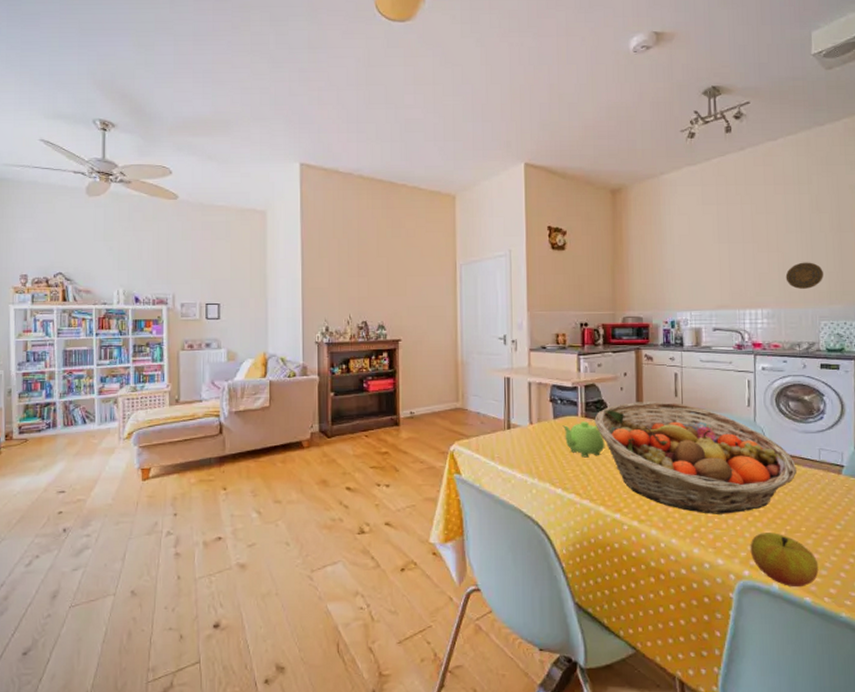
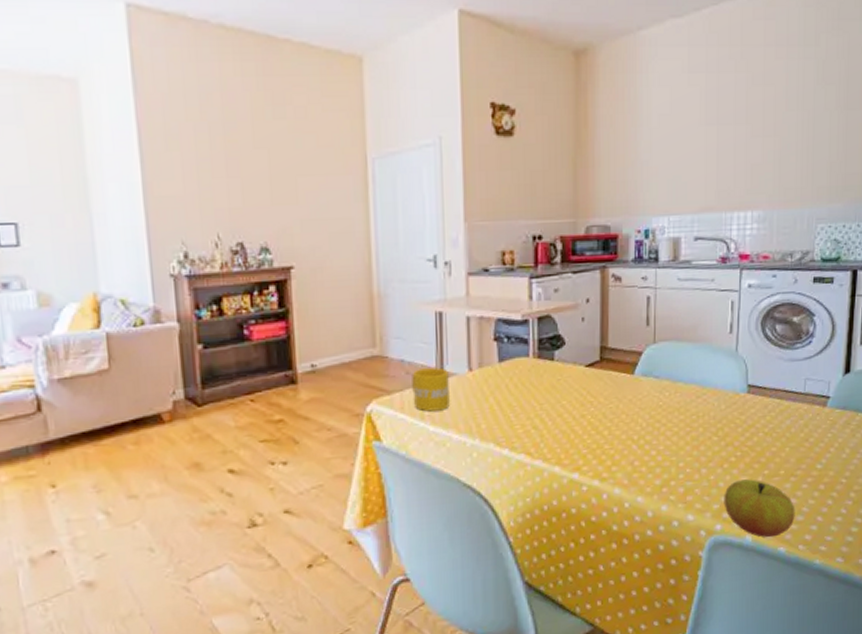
mug: none [485,420,514,454] -> present [412,367,450,412]
teapot: present [562,421,605,458] -> none [510,363,562,409]
fruit basket: present [594,401,796,514] -> none [549,332,779,464]
decorative plate: present [785,262,823,289] -> none [781,149,824,184]

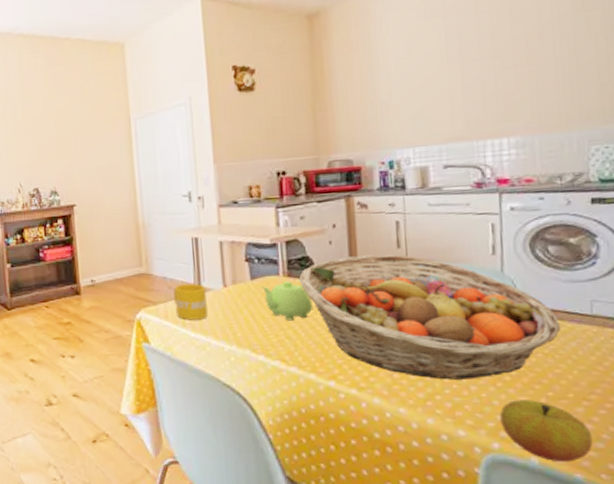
teapot: none [510,363,562,409] -> present [261,281,313,321]
fruit basket: none [549,332,779,464] -> present [299,254,560,380]

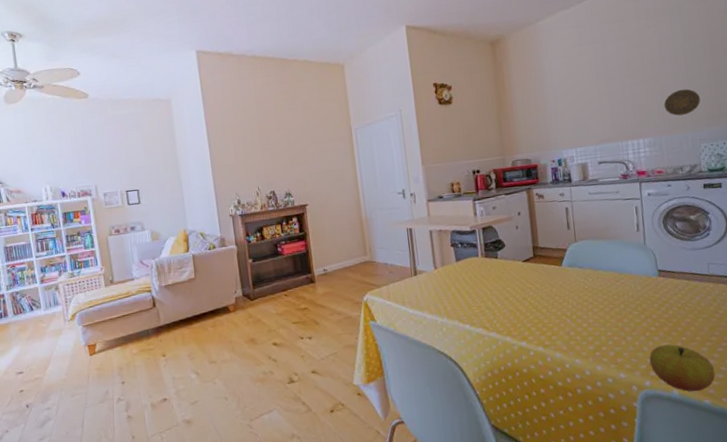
mug: present [173,283,208,320] -> none [393,267,423,299]
teapot: present [261,281,313,321] -> none [465,261,507,294]
fruit basket: present [299,254,560,380] -> none [494,234,688,334]
decorative plate: none [540,74,593,109] -> present [663,89,700,116]

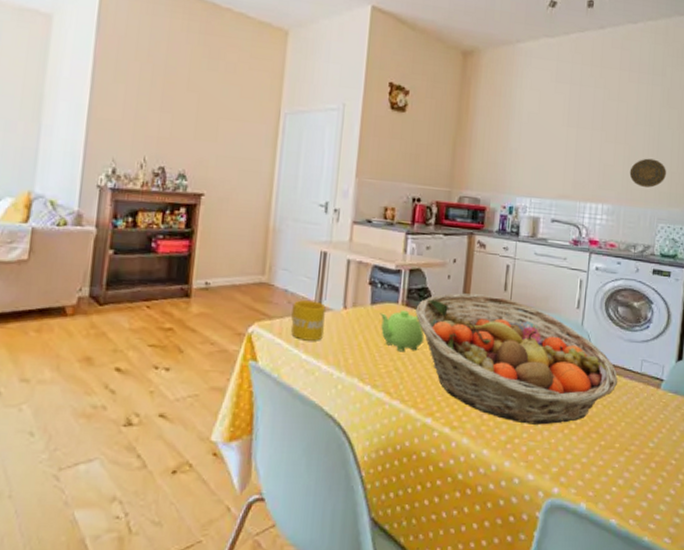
mug: none [393,267,423,299] -> present [291,300,326,341]
teapot: none [465,261,507,294] -> present [380,310,424,352]
fruit basket: none [494,234,688,334] -> present [415,293,618,425]
apple: present [649,344,716,392] -> none [562,447,628,508]

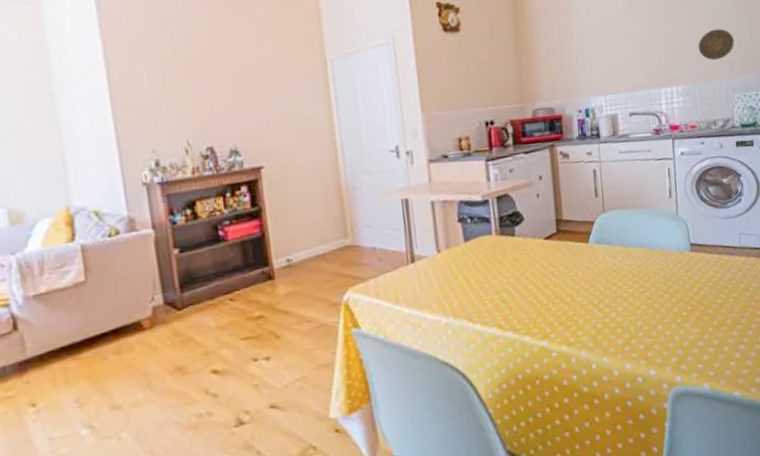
mug: present [291,300,326,341] -> none [384,251,422,296]
teapot: present [380,310,424,352] -> none [475,239,525,283]
fruit basket: present [415,293,618,425] -> none [511,203,720,324]

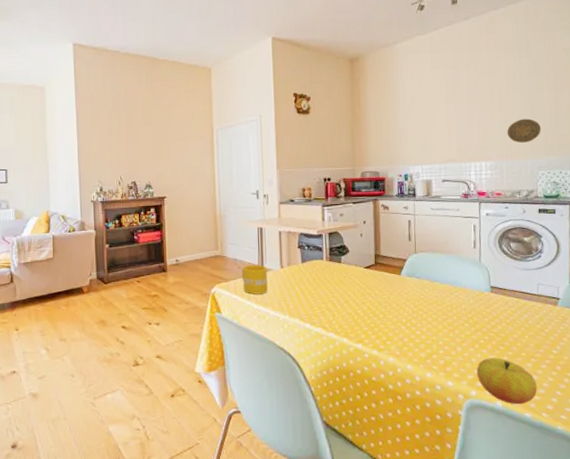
mug: none [384,251,422,296] -> present [242,265,268,295]
apple: none [680,330,745,385] -> present [476,358,538,405]

